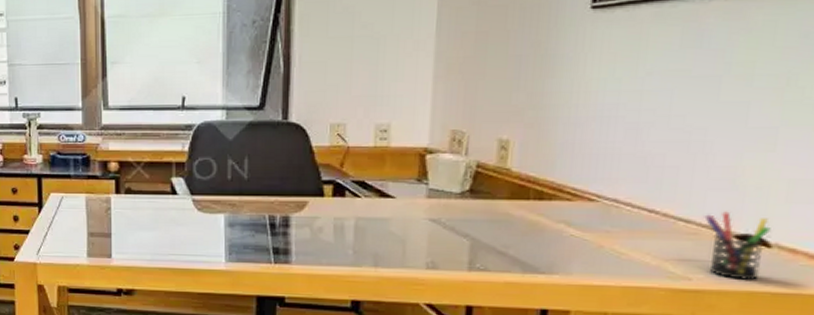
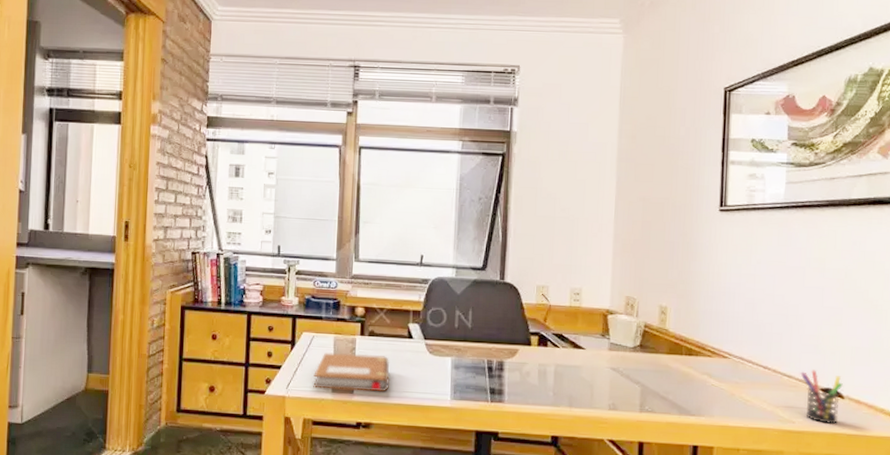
notebook: none [66,214,153,256] -> present [313,352,391,392]

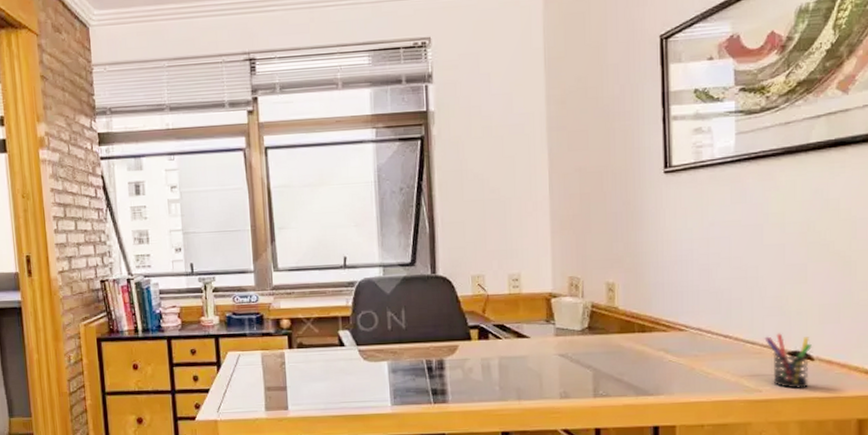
notebook: present [313,352,391,392] -> none [244,367,326,408]

